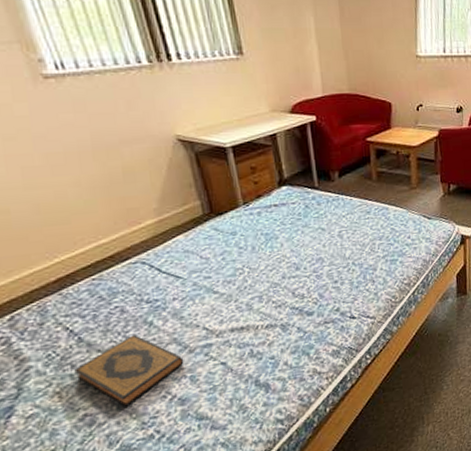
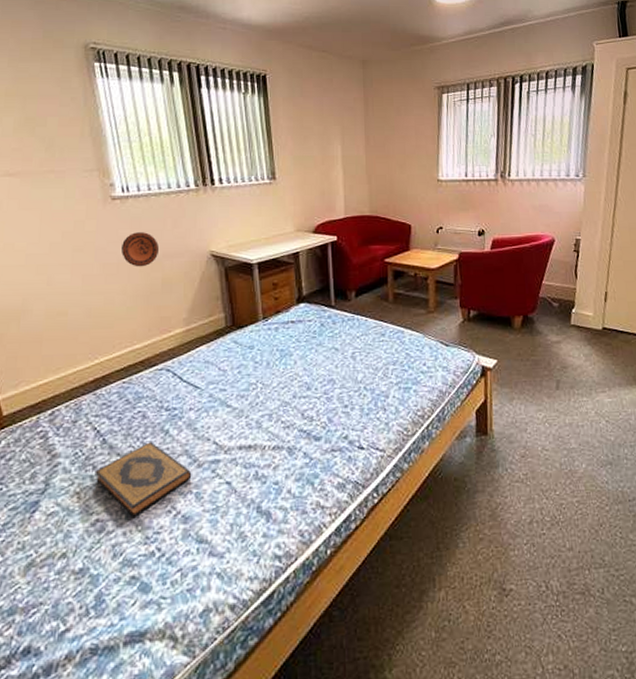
decorative plate: none [66,116,115,156] -> present [122,232,160,267]

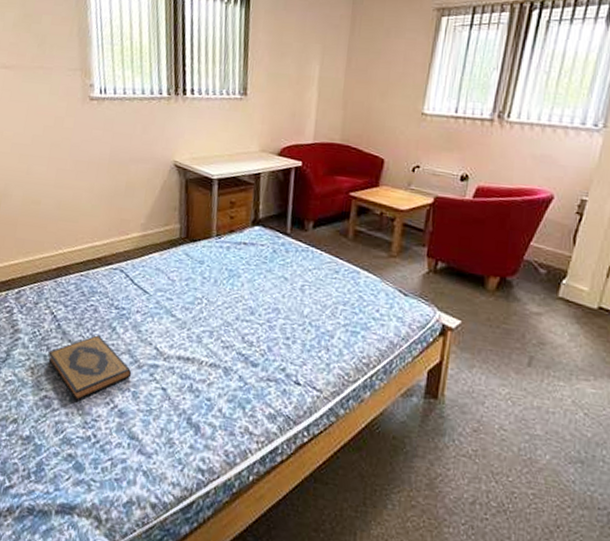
decorative plate: present [122,232,160,267] -> none [93,134,127,169]

